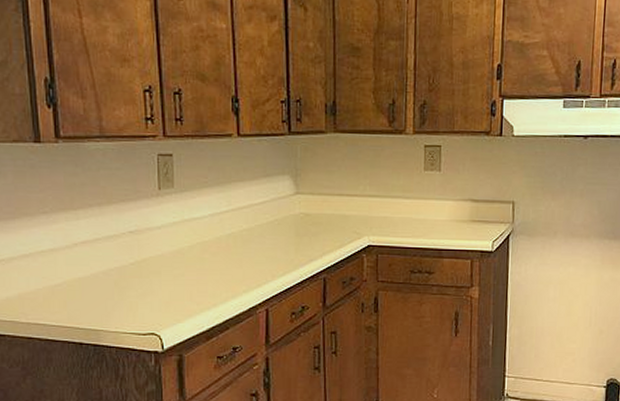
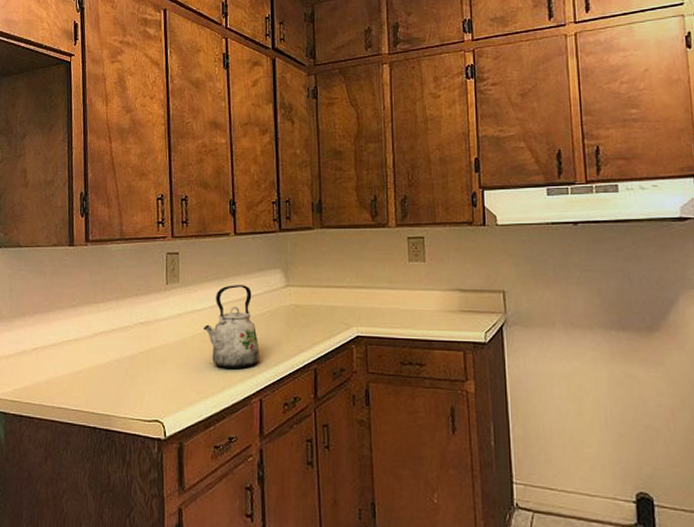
kettle: none [202,191,266,279] -> present [202,285,259,368]

